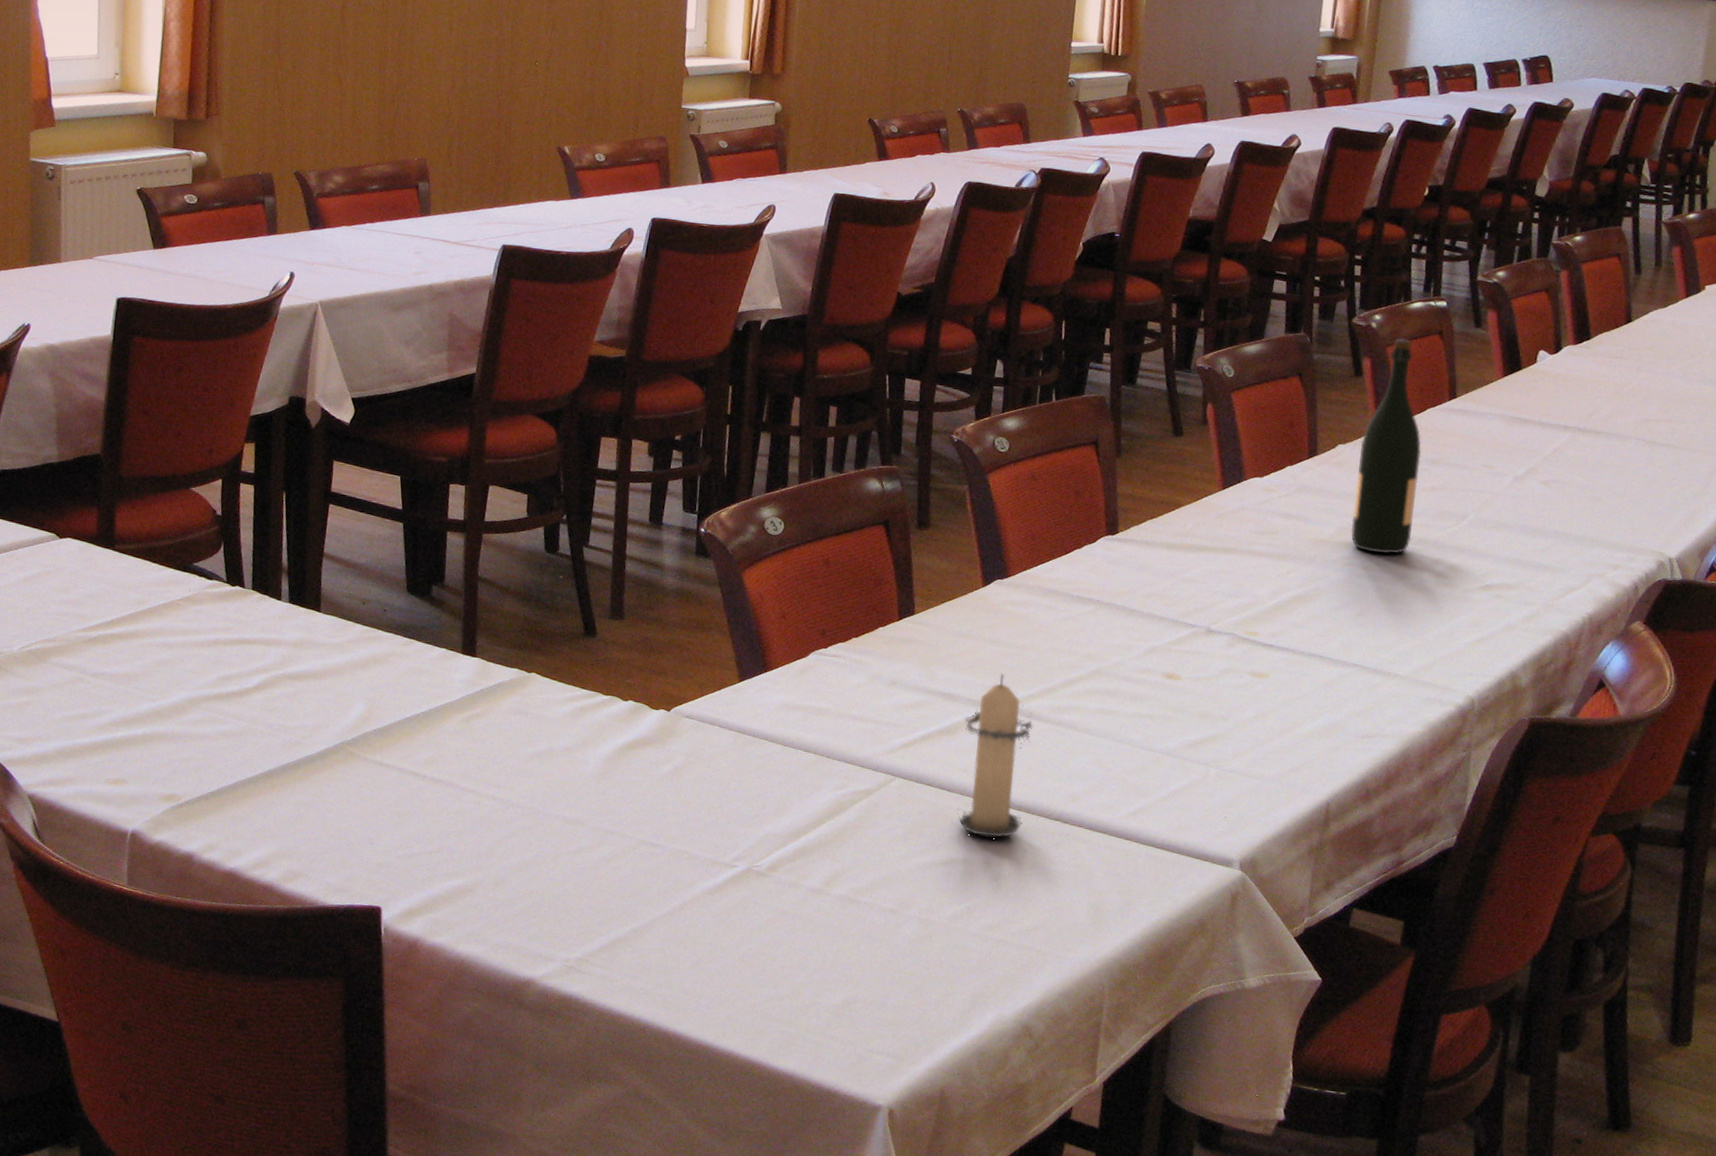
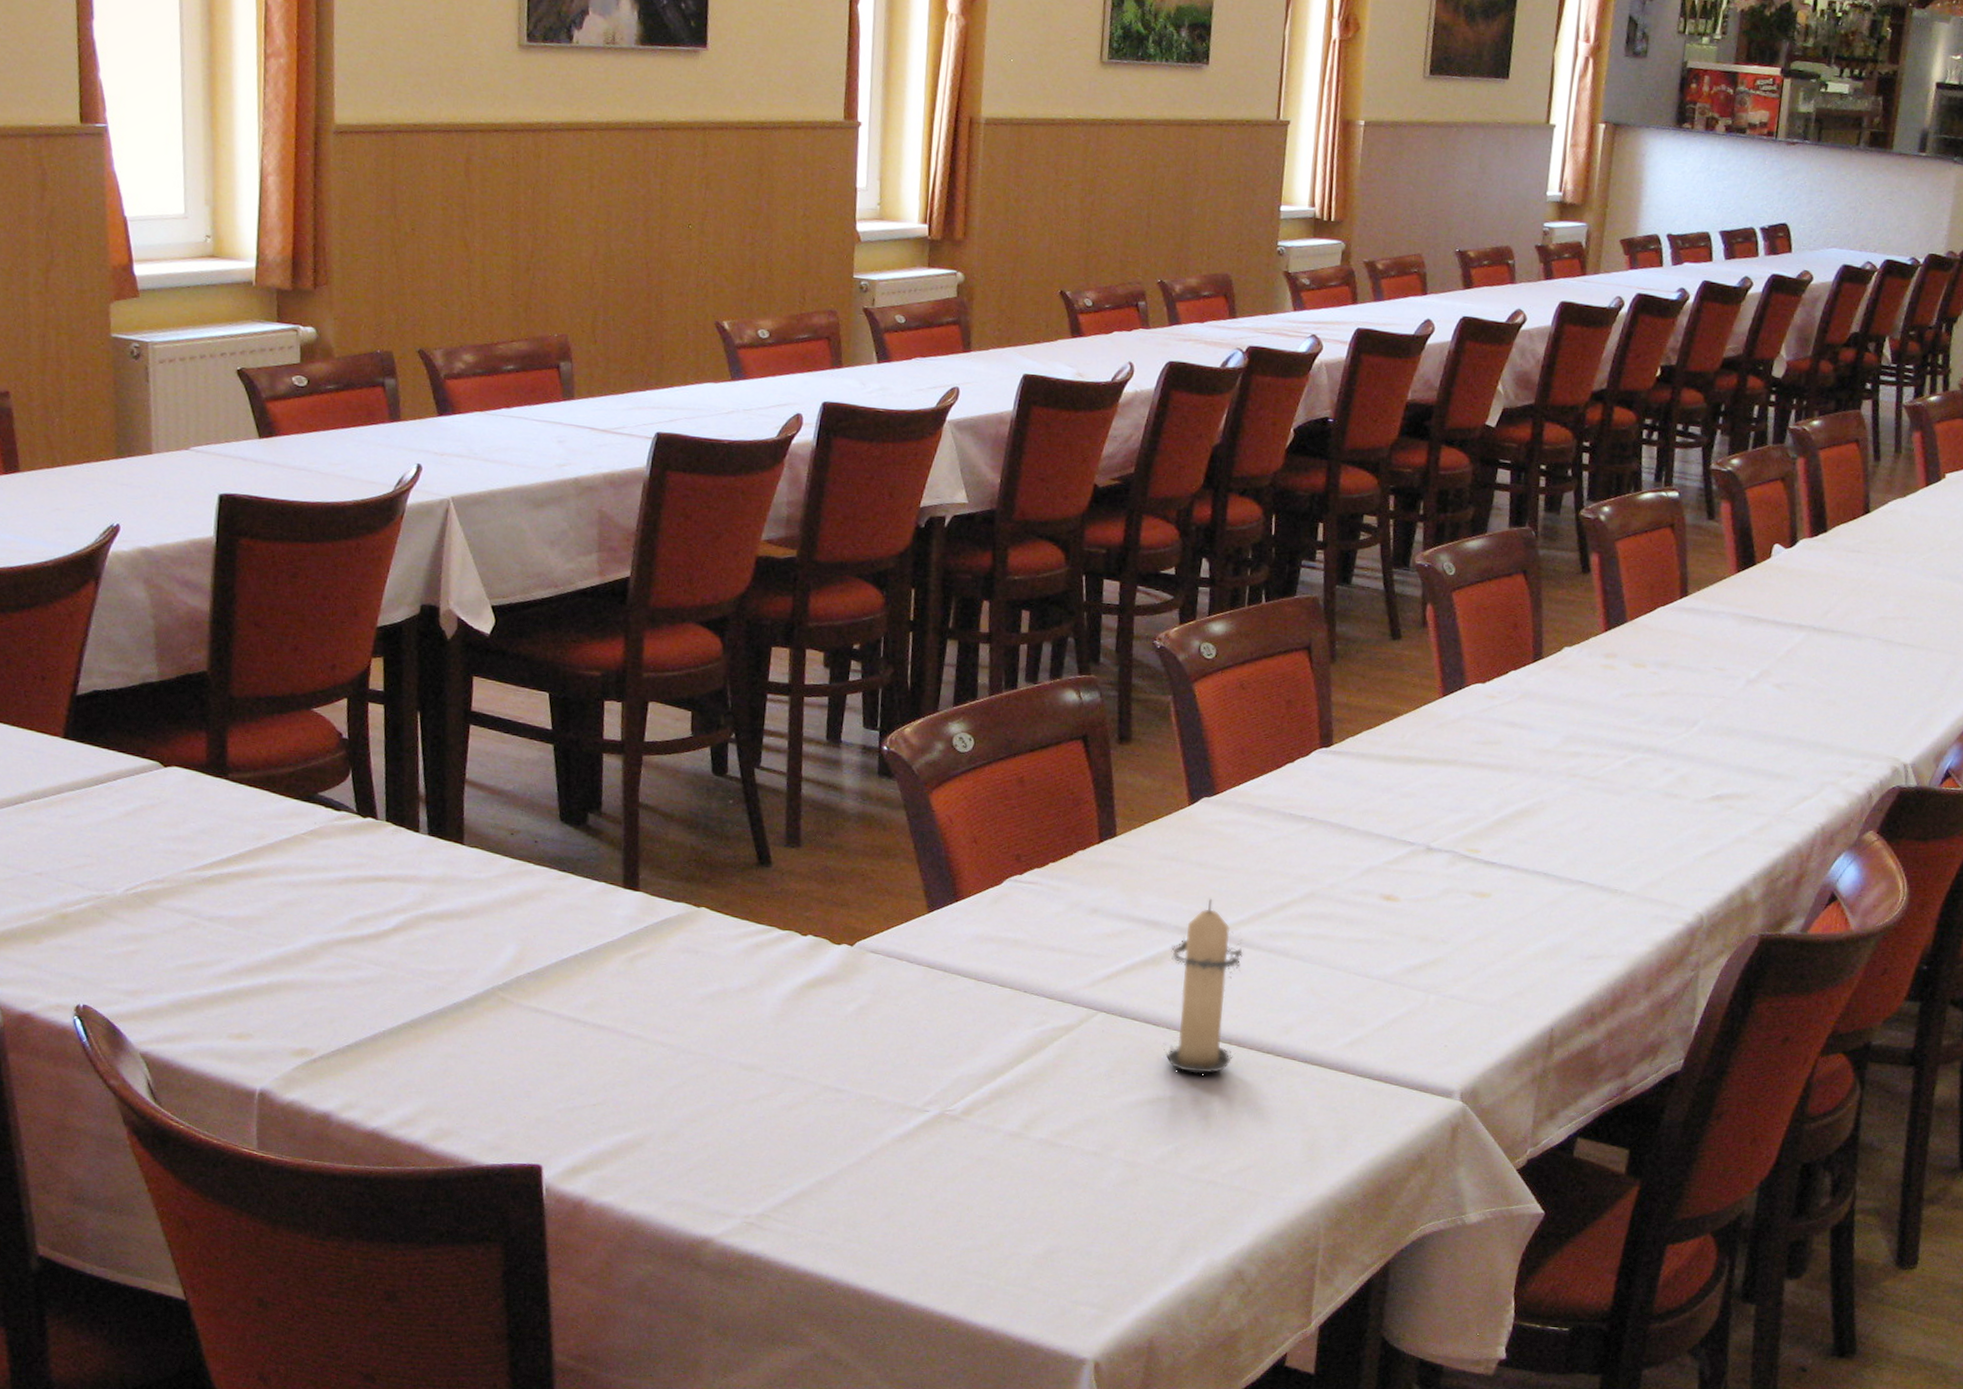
wine bottle: present [1351,338,1422,555] -> none [1577,531,1651,764]

